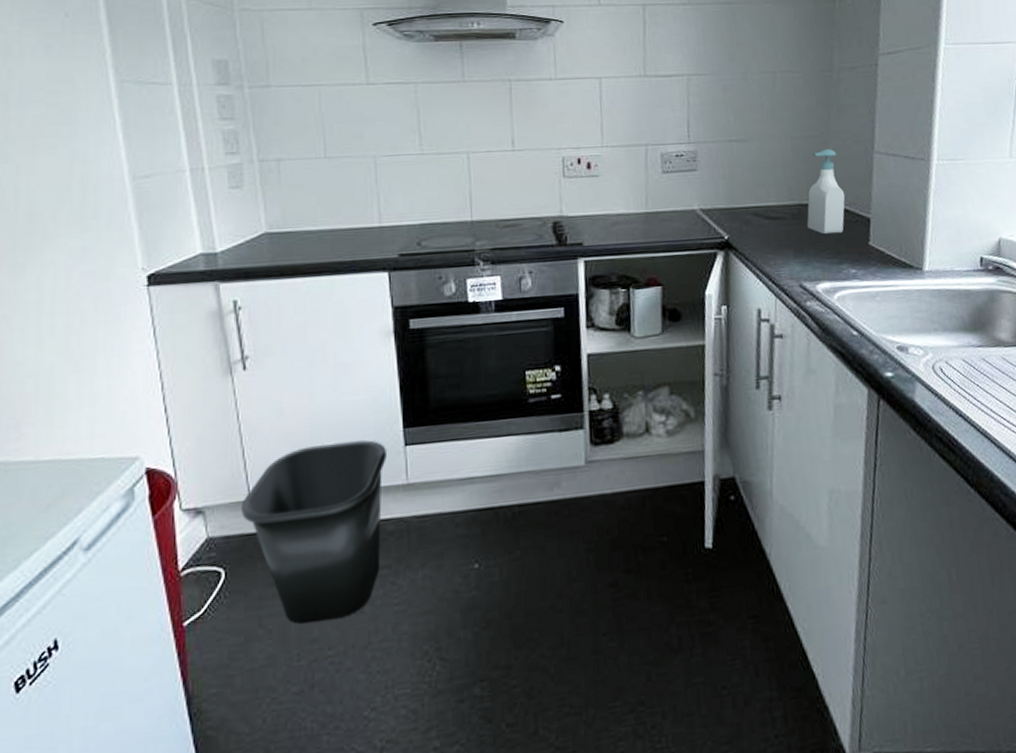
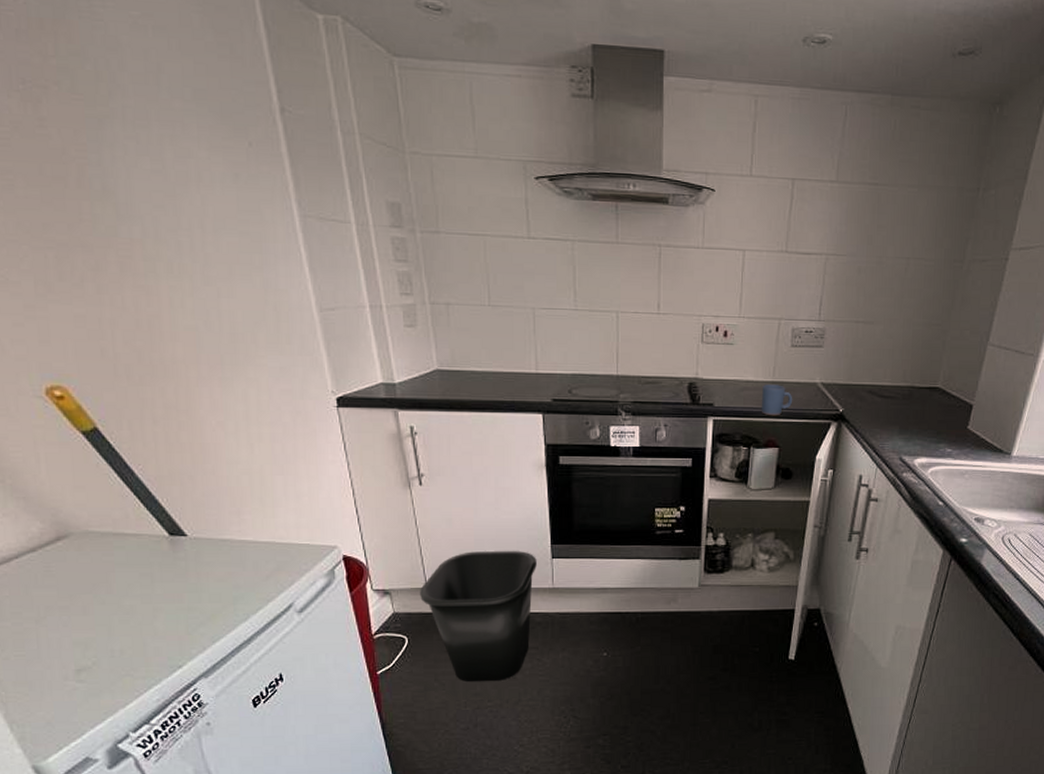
mug: none [635,215,671,251] -> present [762,384,792,416]
soap bottle: present [807,149,846,235] -> none [915,338,954,416]

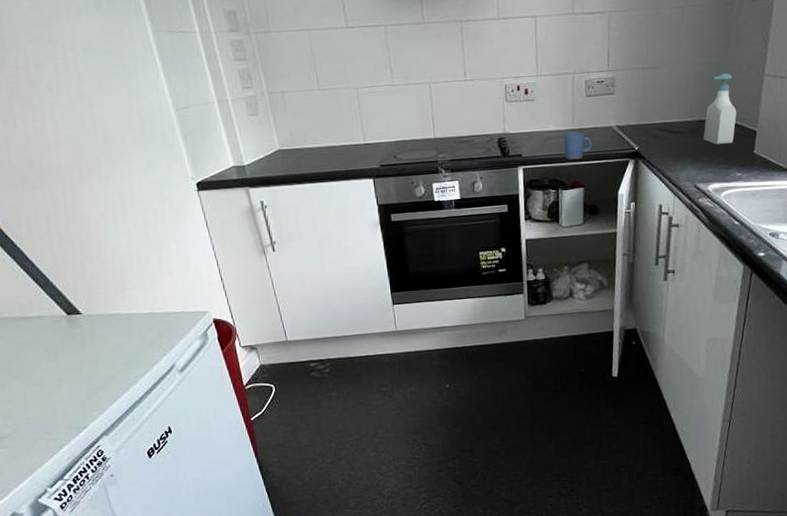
waste bin: present [420,551,537,681] -> none [281,301,380,421]
soap bottle: none [915,338,954,416] -> present [703,73,737,145]

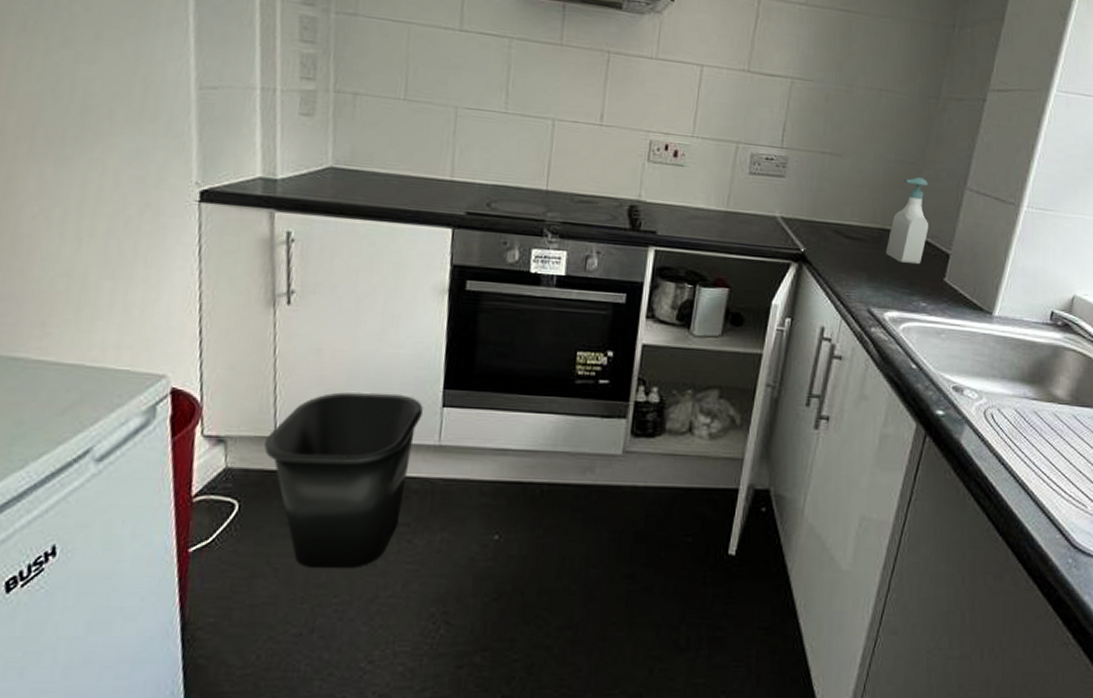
waste bin: none [281,301,380,421] -> present [264,392,423,568]
mug: present [564,131,592,160] -> none [712,214,747,251]

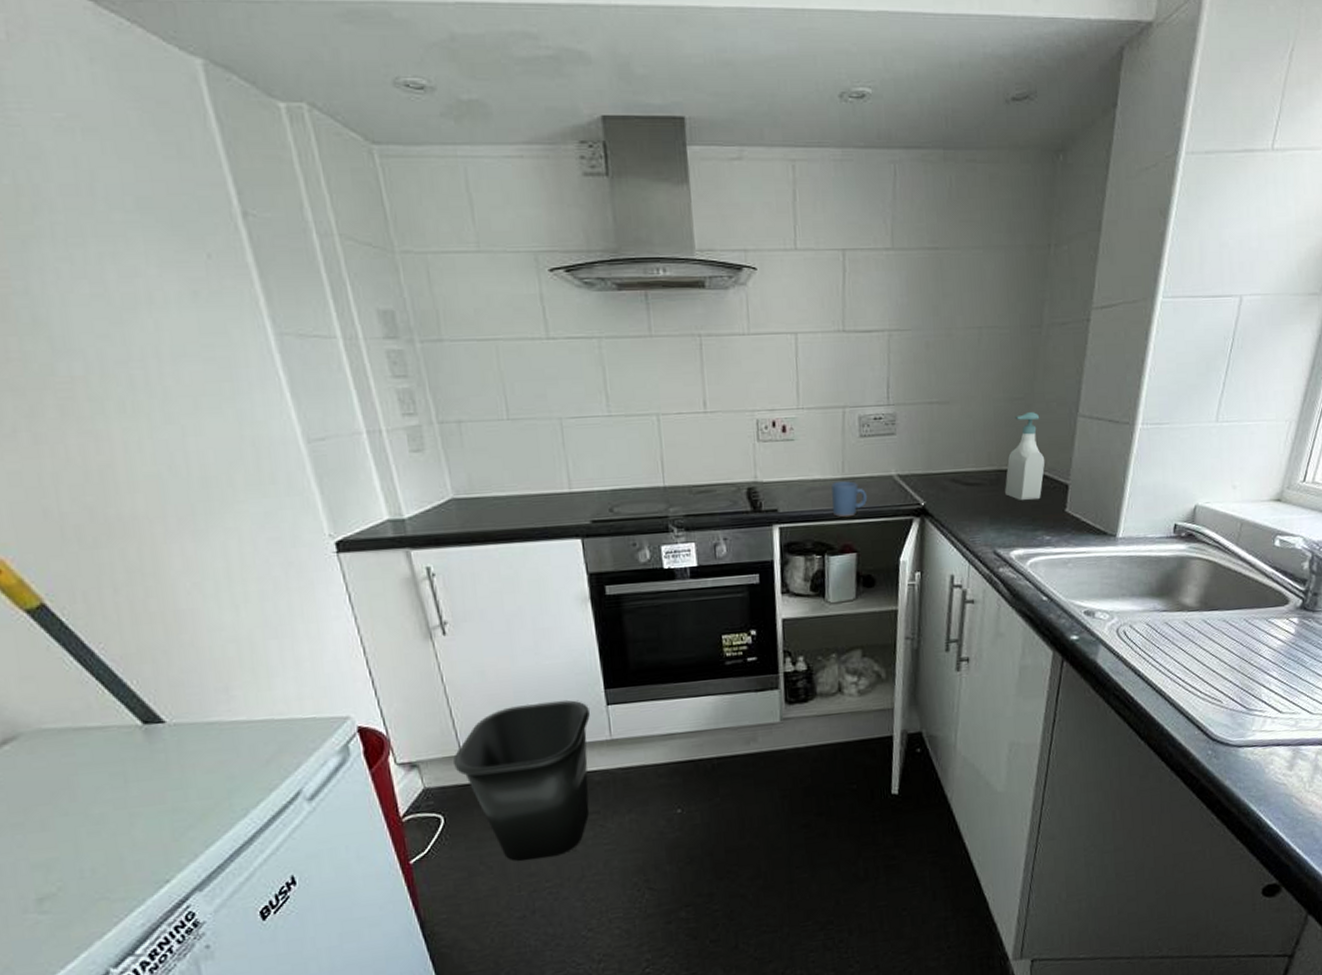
mug: none [712,214,747,251] -> present [831,481,867,518]

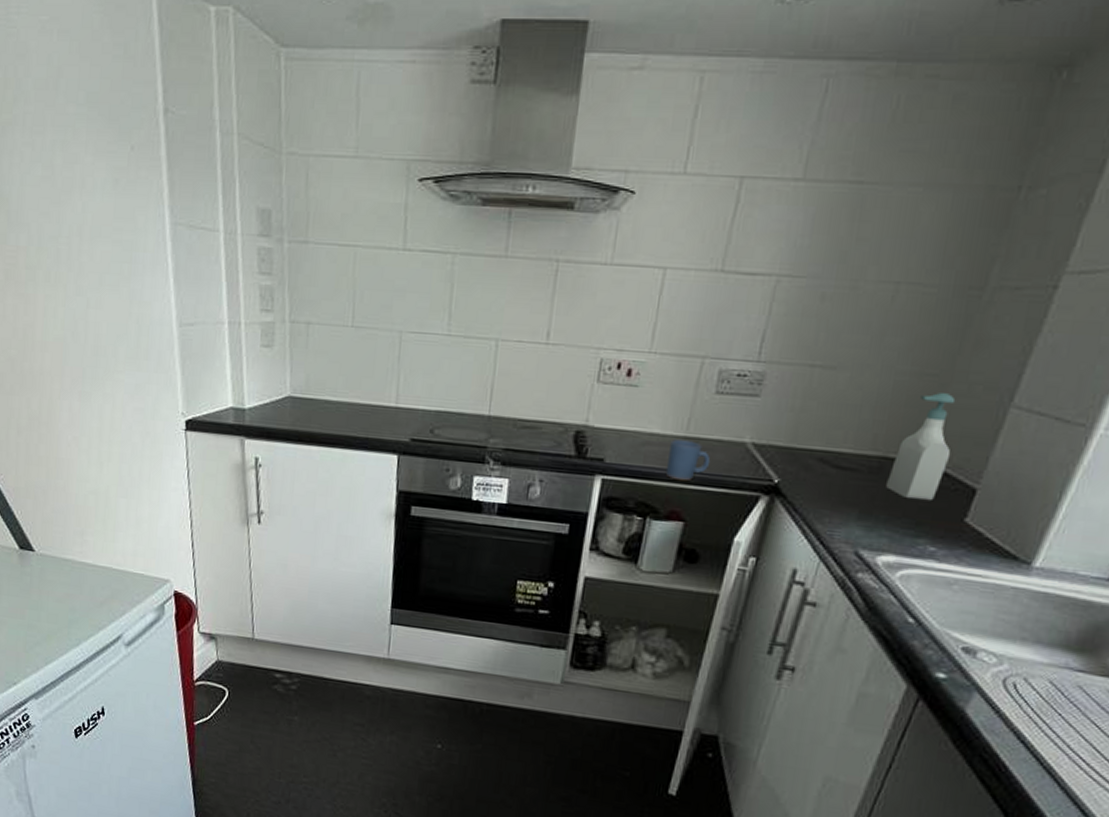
waste bin: present [453,700,590,861] -> none [245,604,373,756]

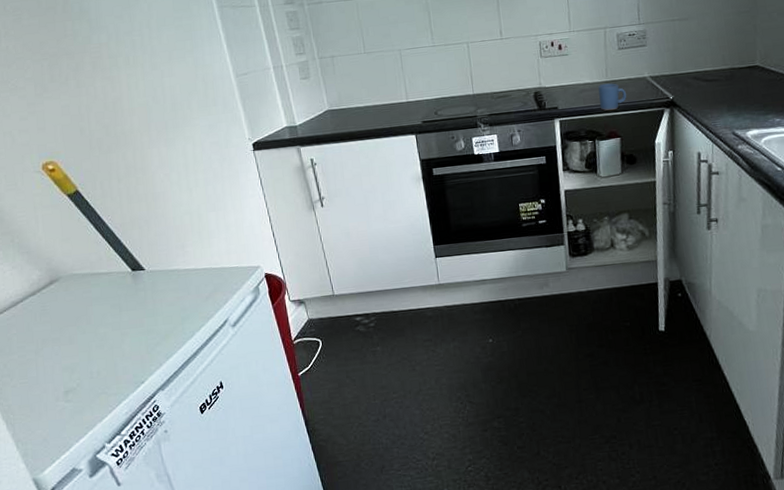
soap bottle: present [886,393,956,502] -> none [738,21,771,92]

